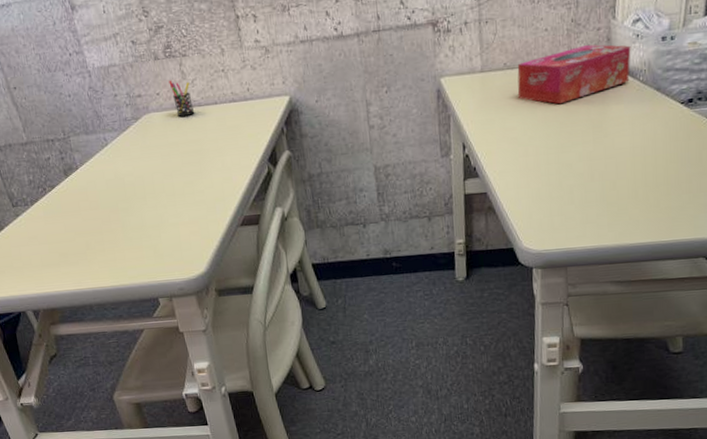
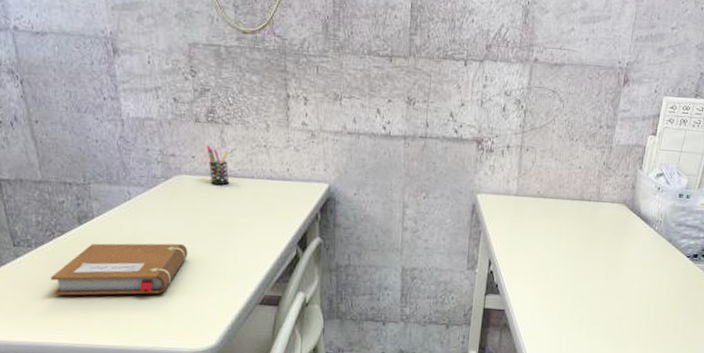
notebook: none [48,179,167,246] -> present [50,243,188,296]
tissue box: present [517,44,631,105] -> none [545,188,652,239]

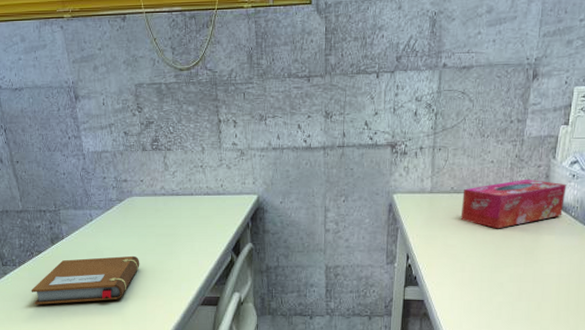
pen holder: present [207,145,230,185] -> none [153,169,172,204]
tissue box: none [545,188,652,239] -> present [460,178,567,229]

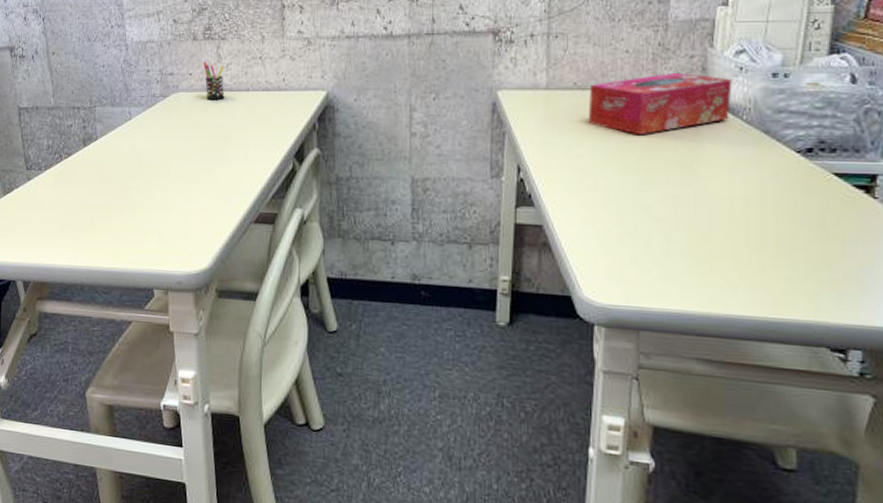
notebook: present [31,255,140,305] -> none [55,161,183,217]
pen holder: none [153,169,172,204] -> present [203,61,225,101]

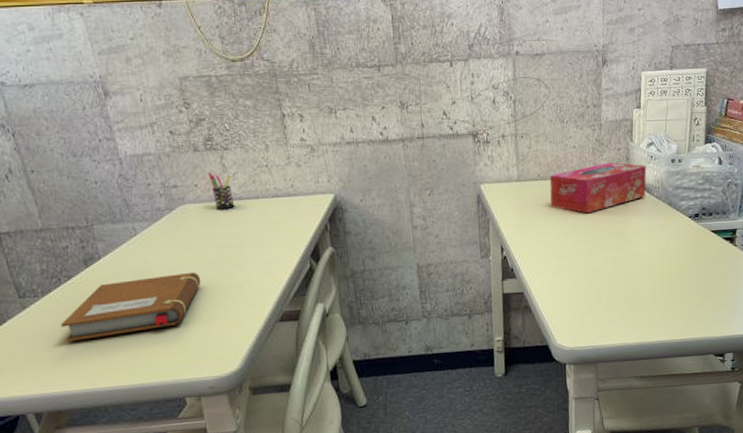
notebook: none [55,161,183,217] -> present [60,272,201,342]

